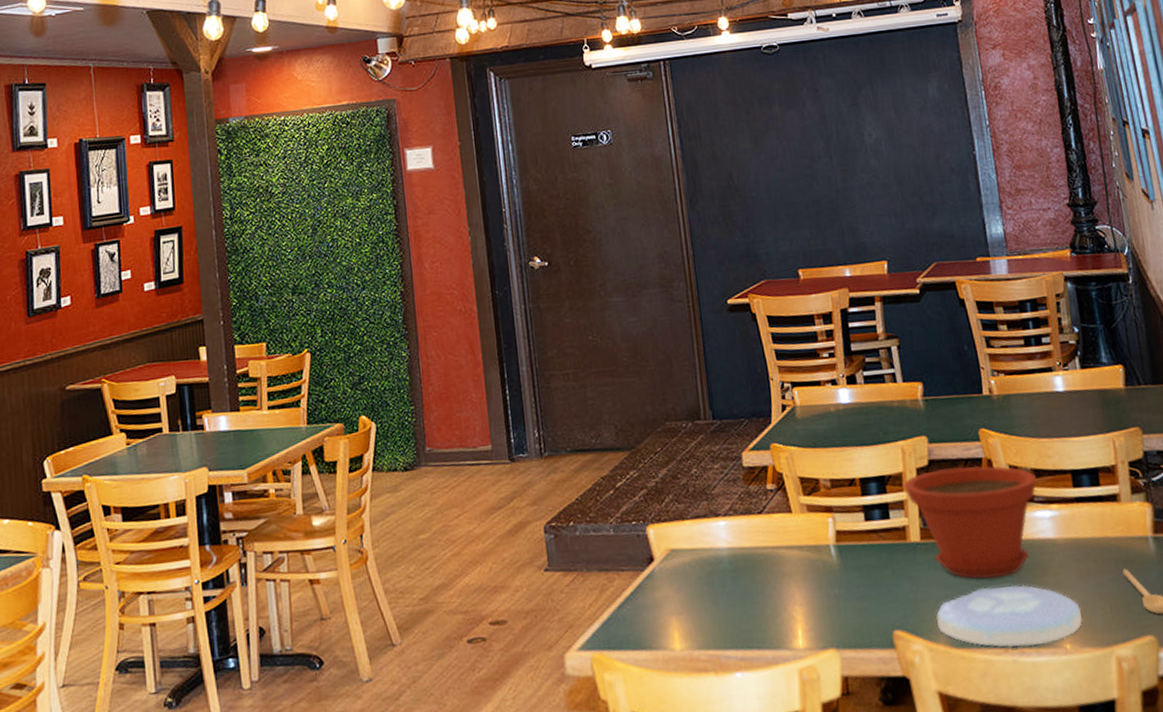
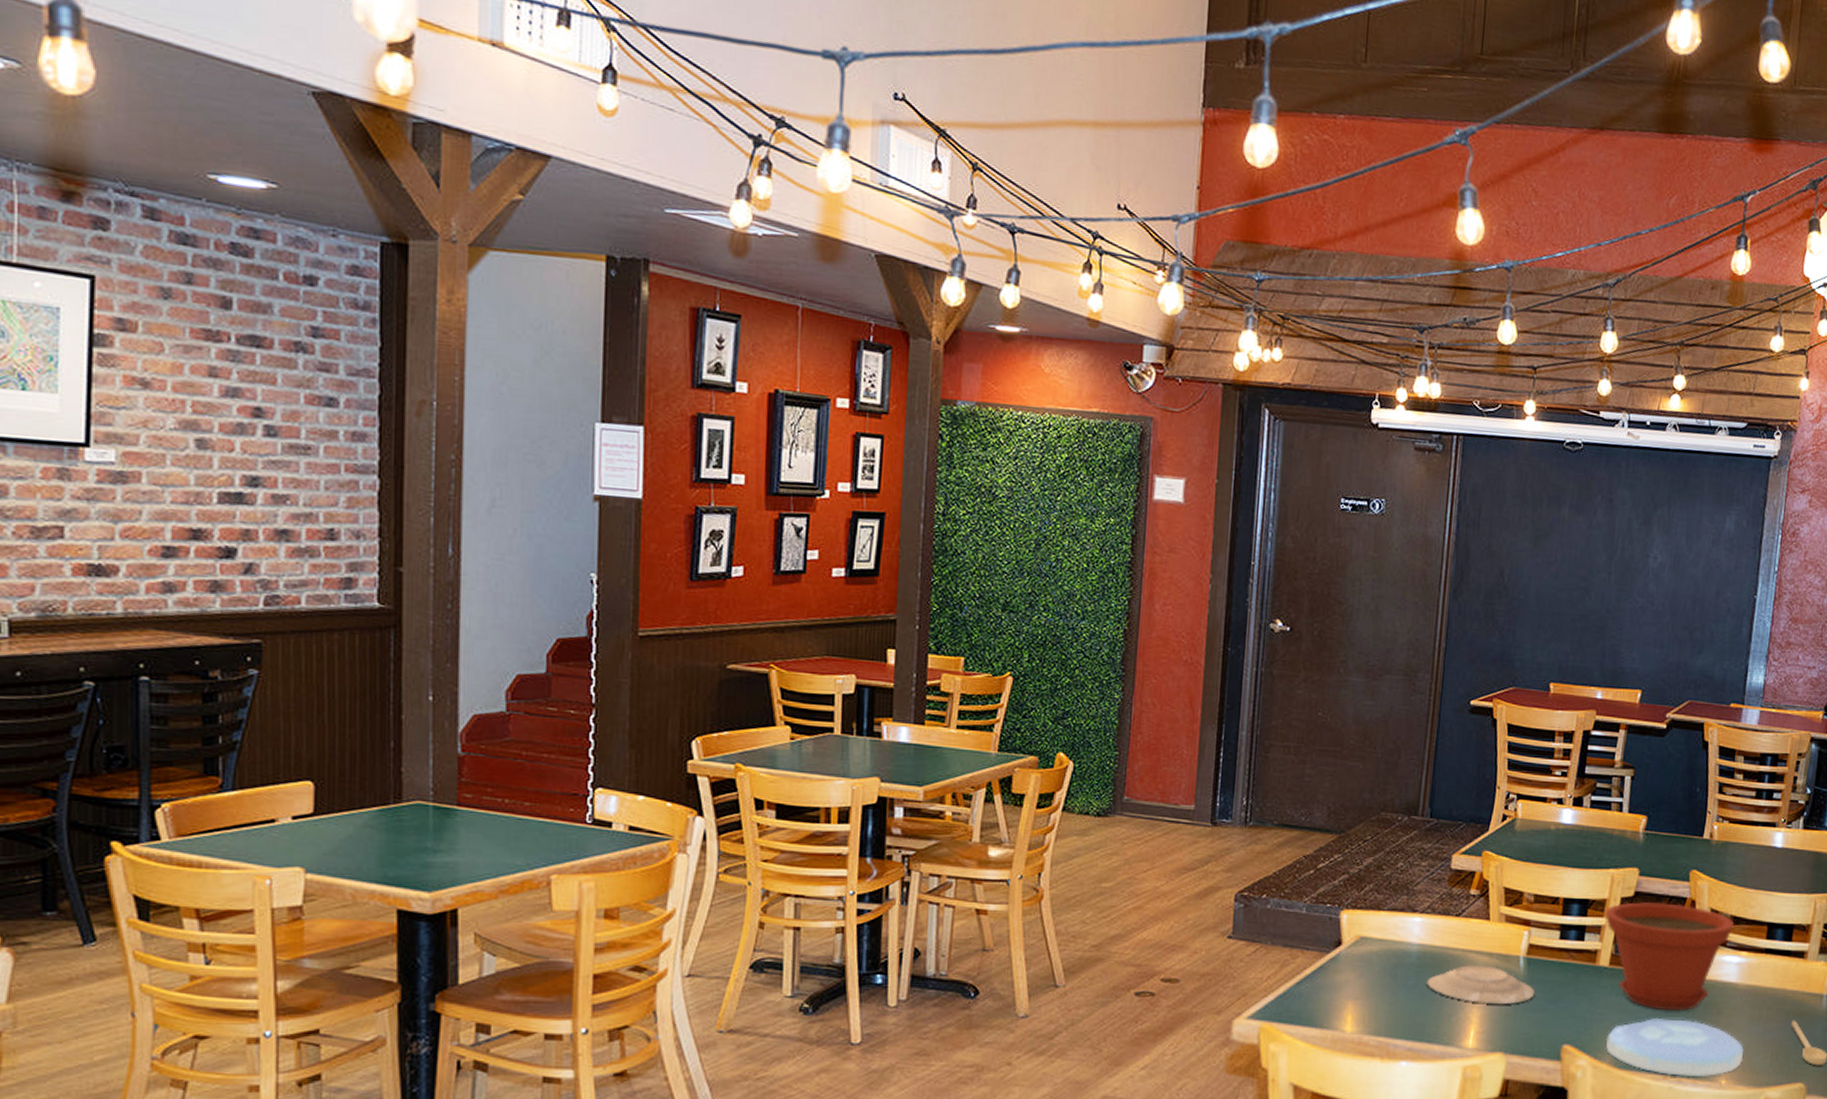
plate: none [744,560,854,600] -> present [1427,965,1535,1004]

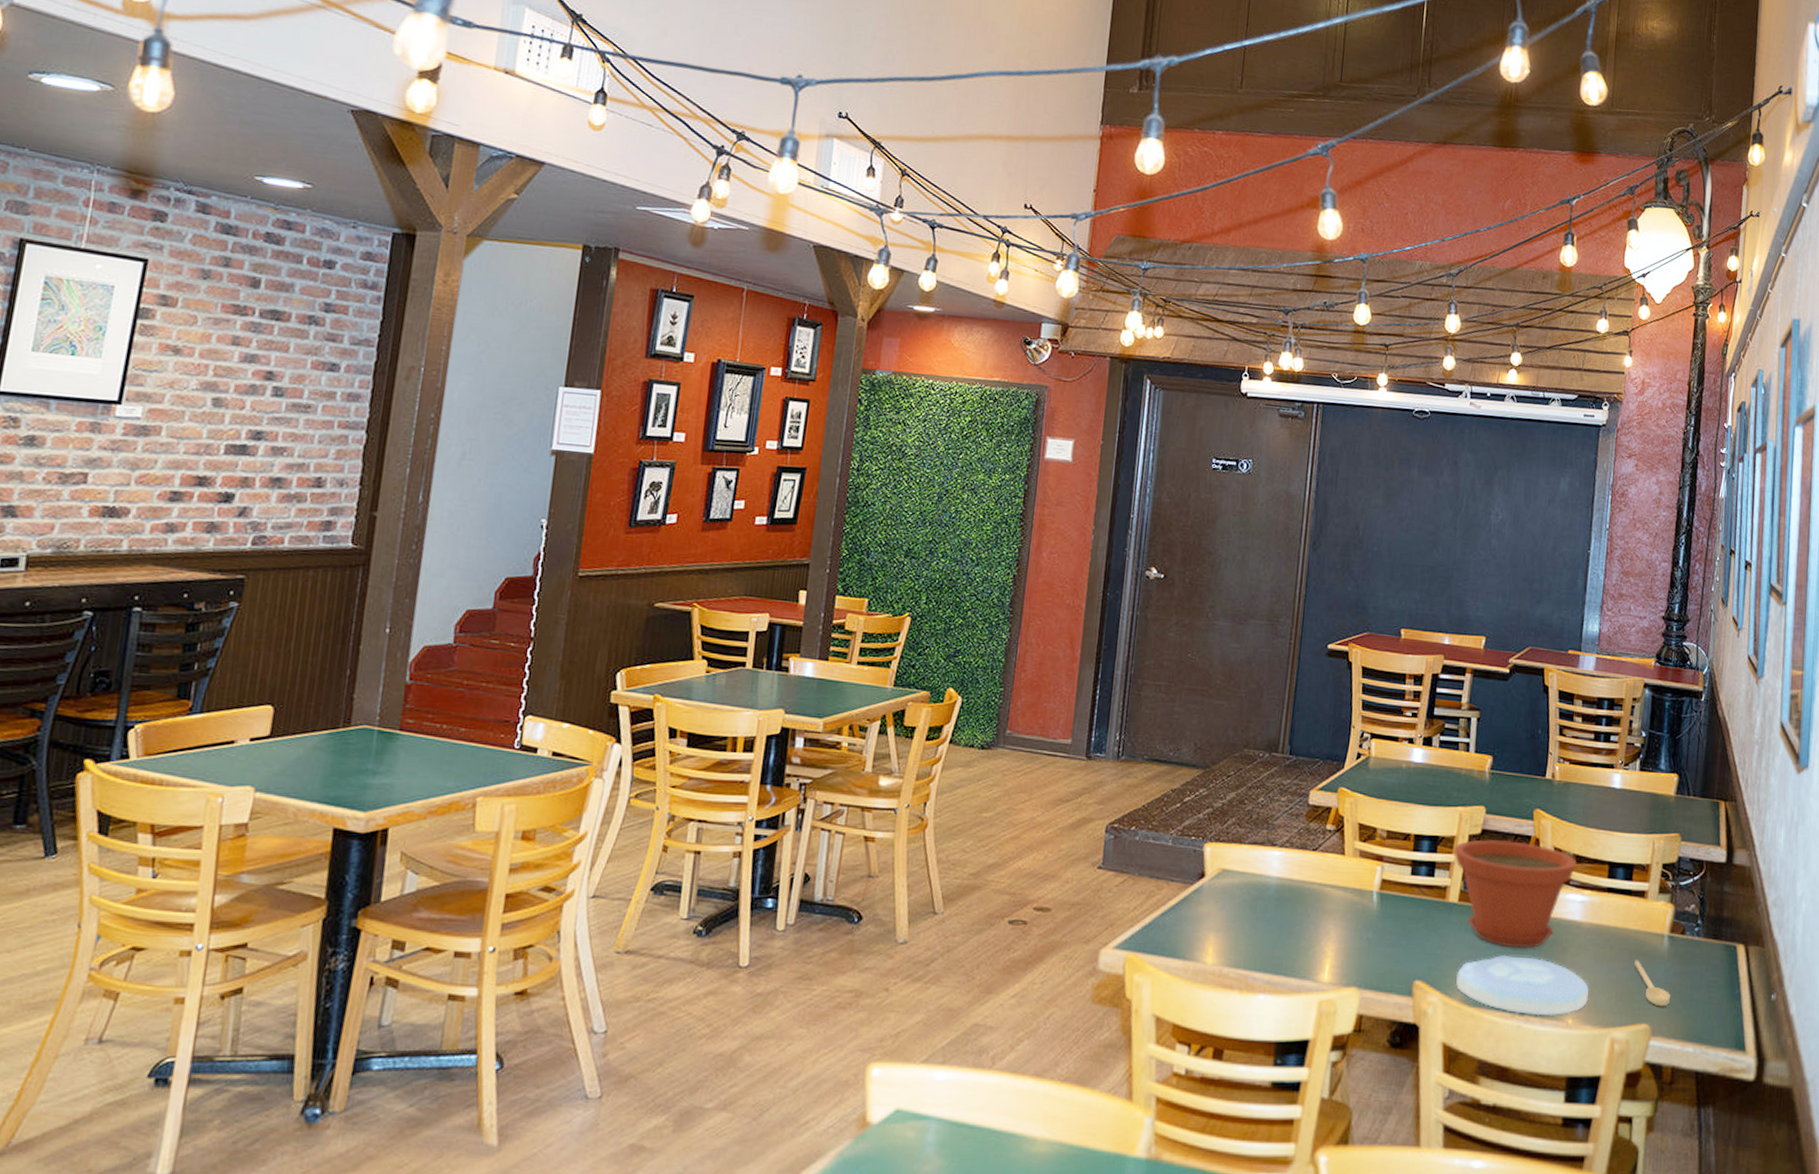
plate: present [1427,965,1535,1004] -> none [1284,899,1388,939]

